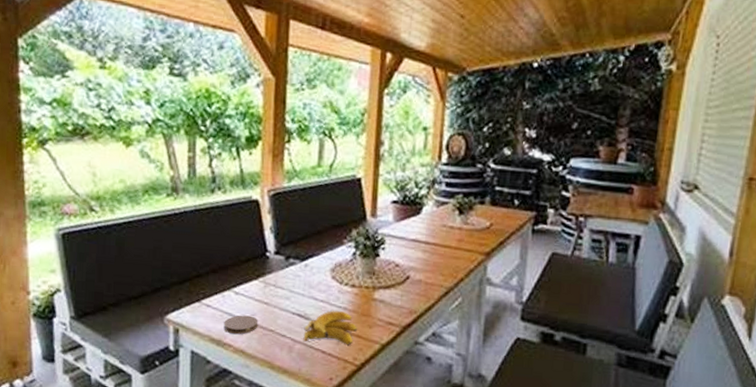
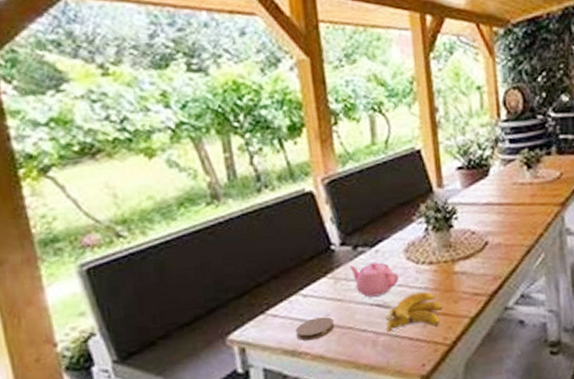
teapot: none [278,274,322,307] -> present [348,261,399,297]

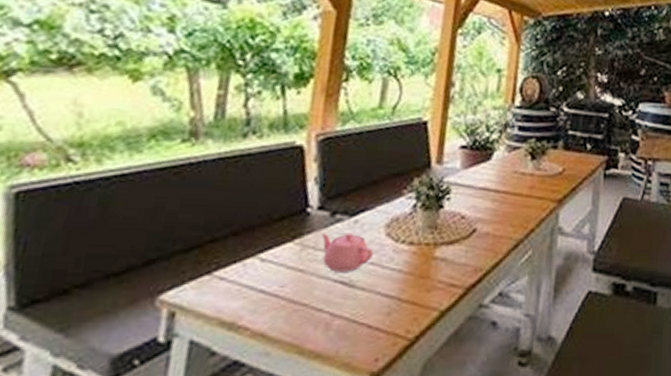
coaster: present [295,316,335,341] -> none [240,287,289,314]
banana: present [385,292,444,332] -> none [344,274,414,316]

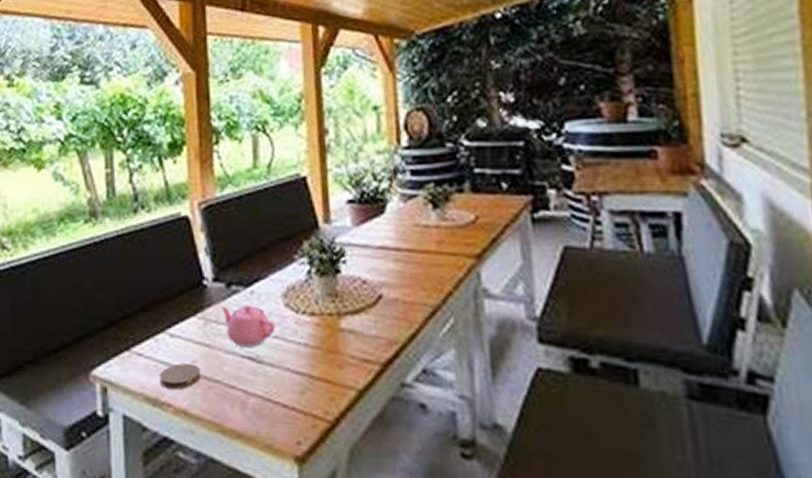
coaster: none [240,287,289,314] -> present [160,363,201,390]

